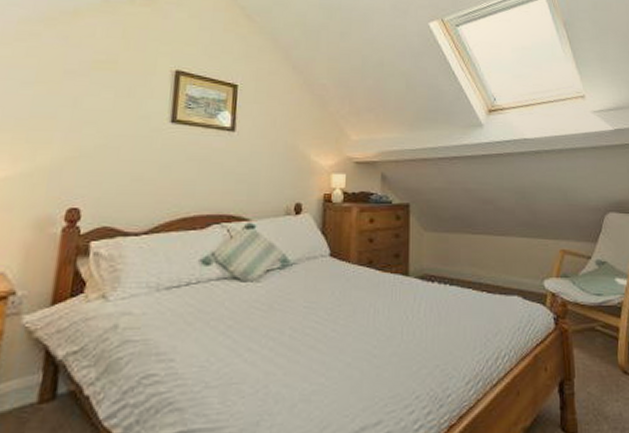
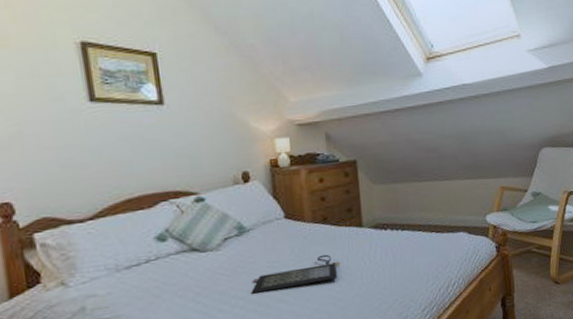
clutch bag: none [284,301,382,335] -> present [251,254,342,294]

